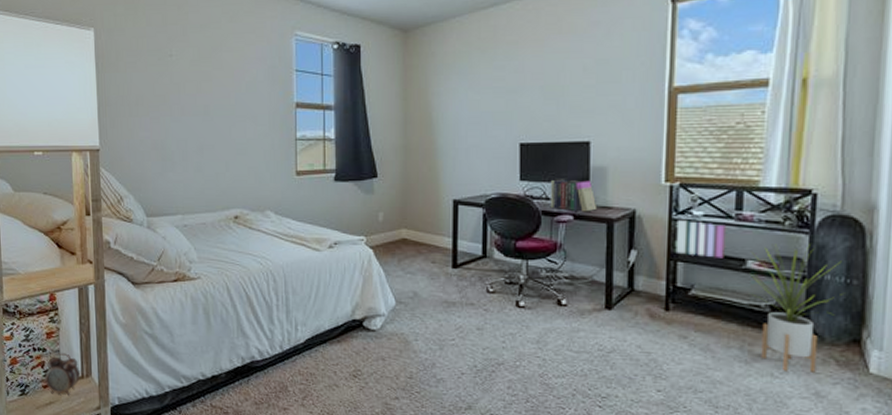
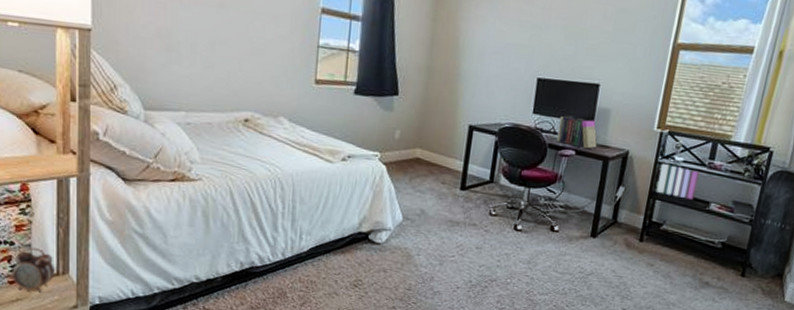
house plant: present [750,244,843,372] -> none [708,191,781,299]

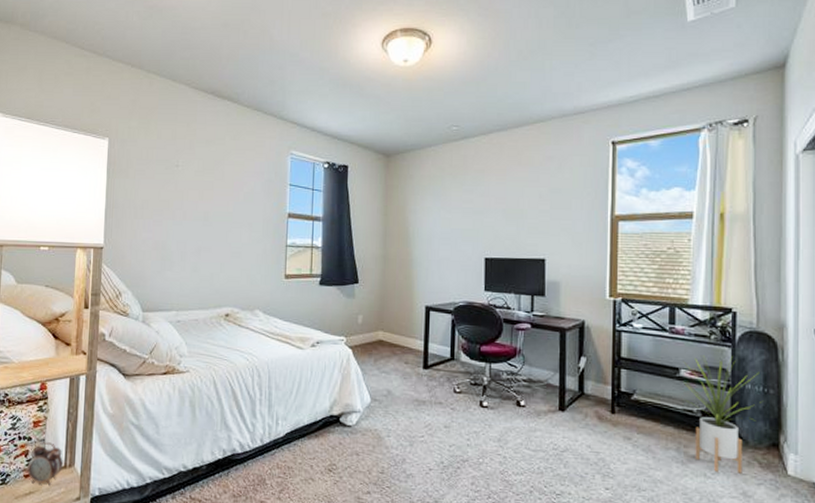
books: present [557,115,597,149] -> none [512,291,552,322]
books: present [654,163,699,200] -> none [618,330,661,367]
house plant: none [708,191,781,299] -> present [683,355,762,474]

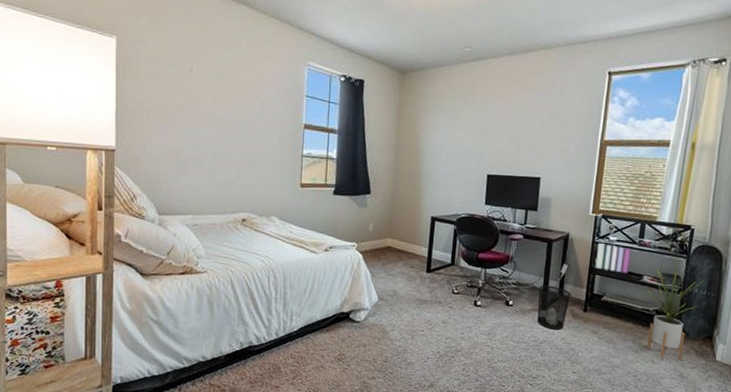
alarm clock: present [27,442,63,485] -> none [47,336,83,375]
waste bin: none [554,381,594,436] -> present [537,285,572,330]
books: none [618,330,661,367] -> present [594,242,631,274]

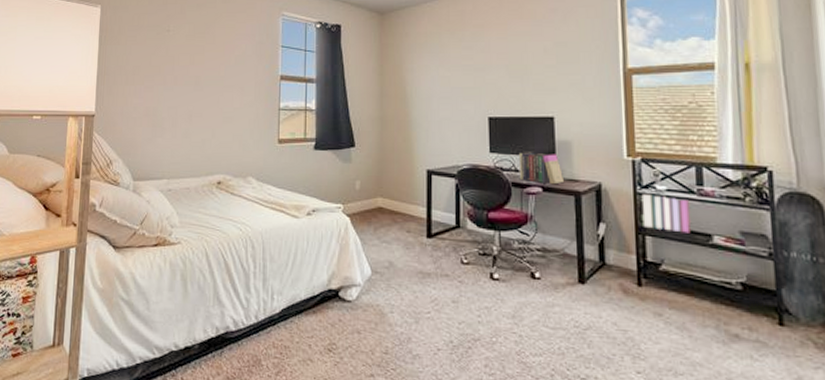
books: none [507,205,542,233] -> present [520,152,565,185]
waste bin: present [537,285,572,330] -> none [572,251,617,311]
house plant: present [645,264,706,360] -> none [715,219,812,355]

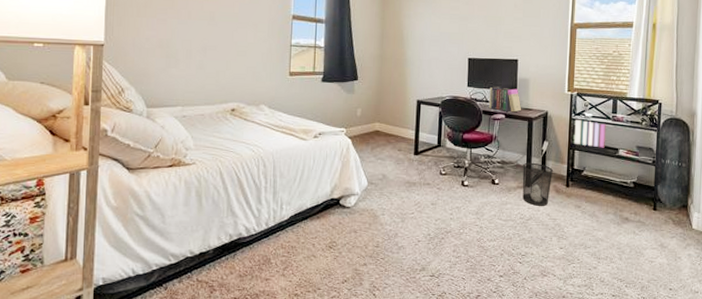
waste bin: none [572,251,617,311] -> present [522,162,554,206]

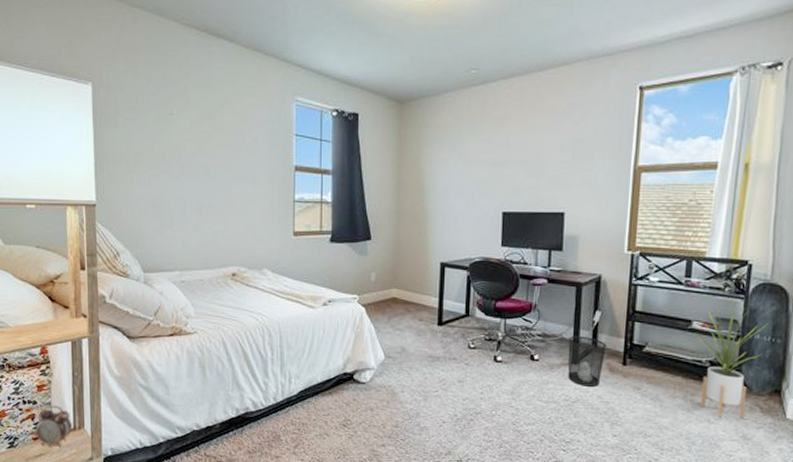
alarm clock: none [24,237,63,279] -> present [35,405,72,447]
books: present [489,86,522,113] -> none [528,246,569,277]
books: present [572,119,606,148] -> none [632,284,676,320]
house plant: none [621,138,677,230] -> present [695,307,769,418]

